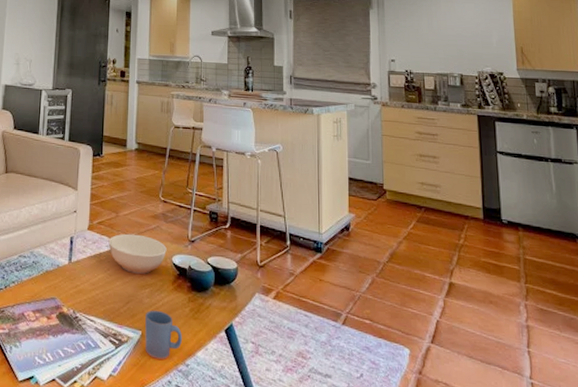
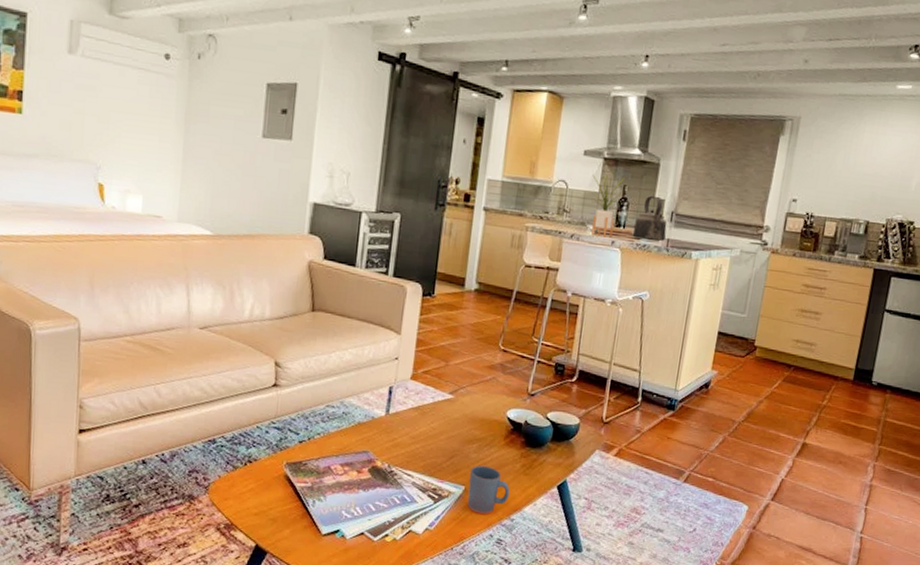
bowl: present [108,233,167,274] -> none [434,384,502,428]
house plant: none [220,44,247,100] -> present [590,169,625,238]
kettle: none [260,63,288,100] -> present [632,195,667,241]

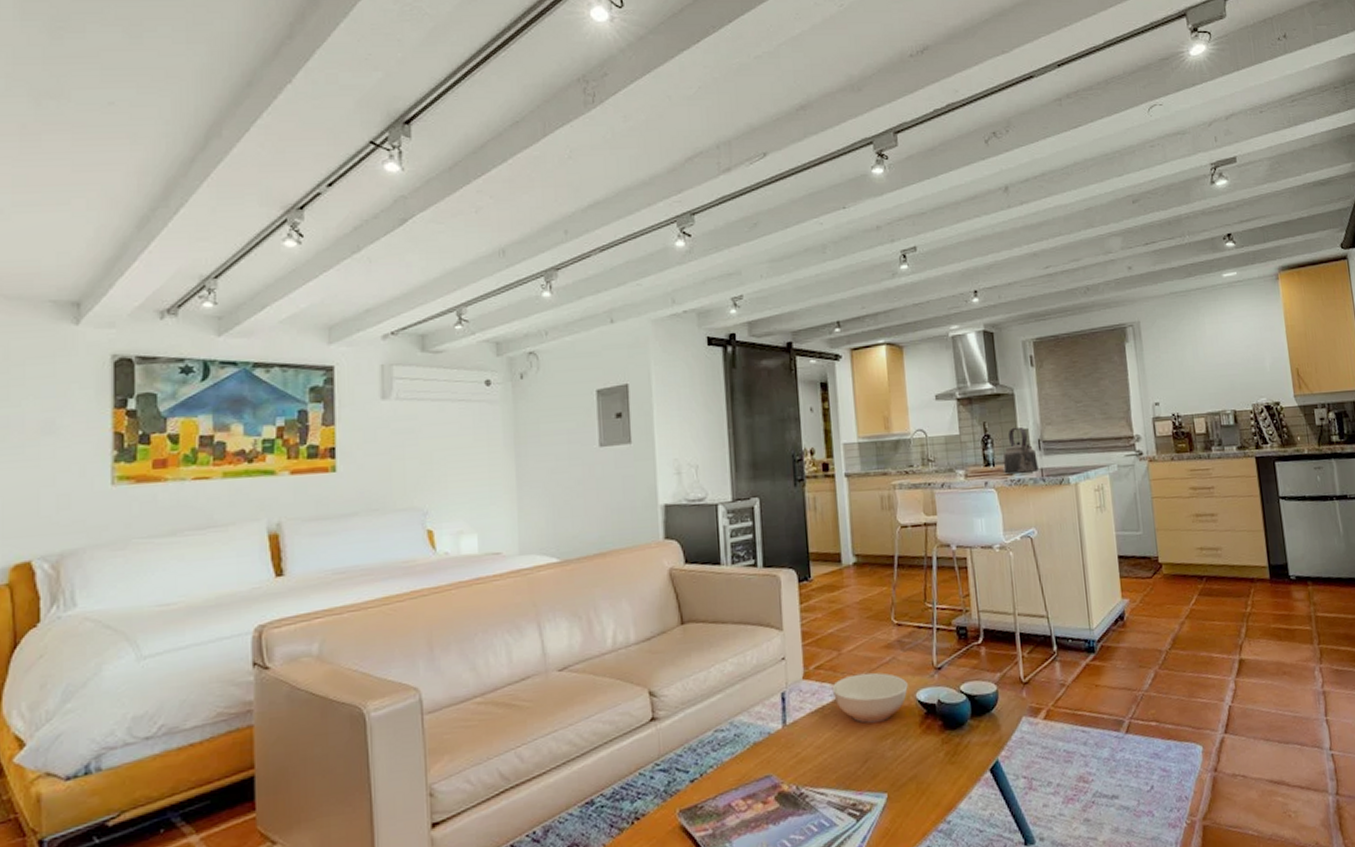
bowl: none [434,384,502,428] -> present [832,672,908,723]
mug: present [467,465,510,514] -> none [890,762,939,823]
house plant: present [590,169,625,238] -> none [949,408,984,481]

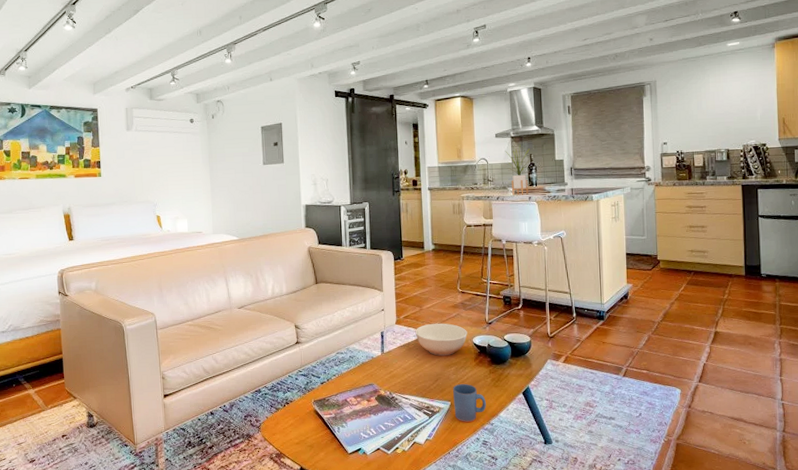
mug: none [890,762,939,823] -> present [453,383,486,422]
house plant: none [949,408,984,481] -> present [505,144,530,196]
kettle: present [1003,426,1038,474] -> none [543,158,570,192]

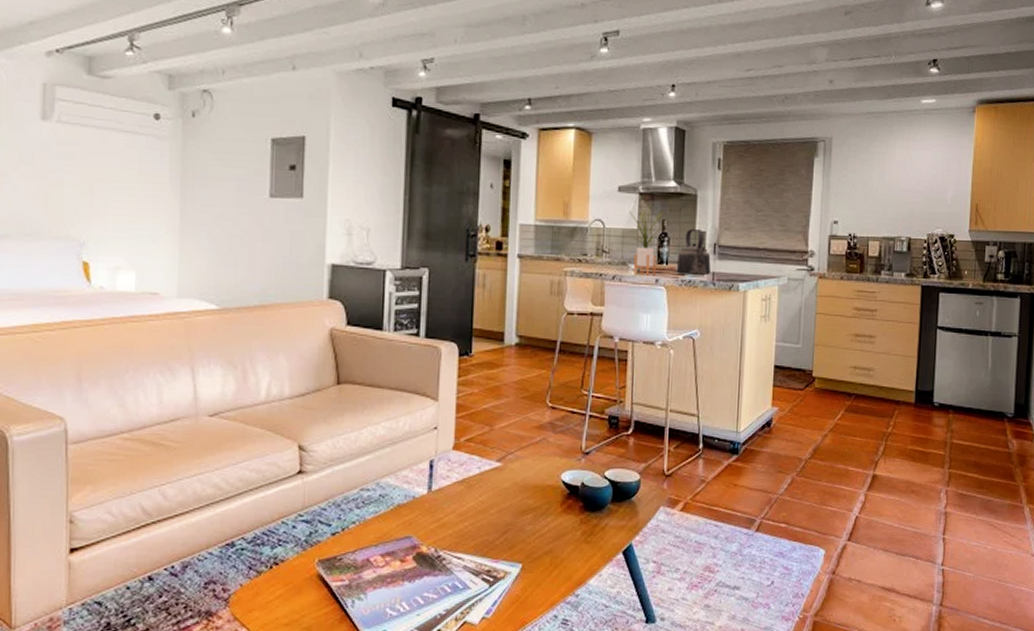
bowl: present [415,323,468,356] -> none [480,450,555,497]
mug: present [453,383,486,422] -> none [526,537,572,593]
kettle: none [543,158,570,192] -> present [676,228,711,275]

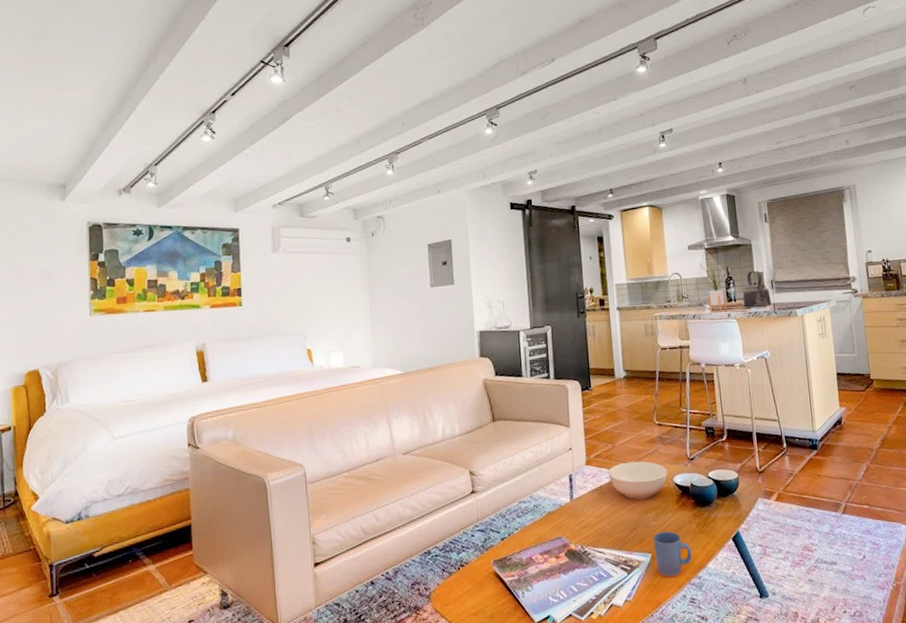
bowl: none [480,450,555,497] -> present [608,461,667,500]
mug: none [526,537,572,593] -> present [653,530,692,577]

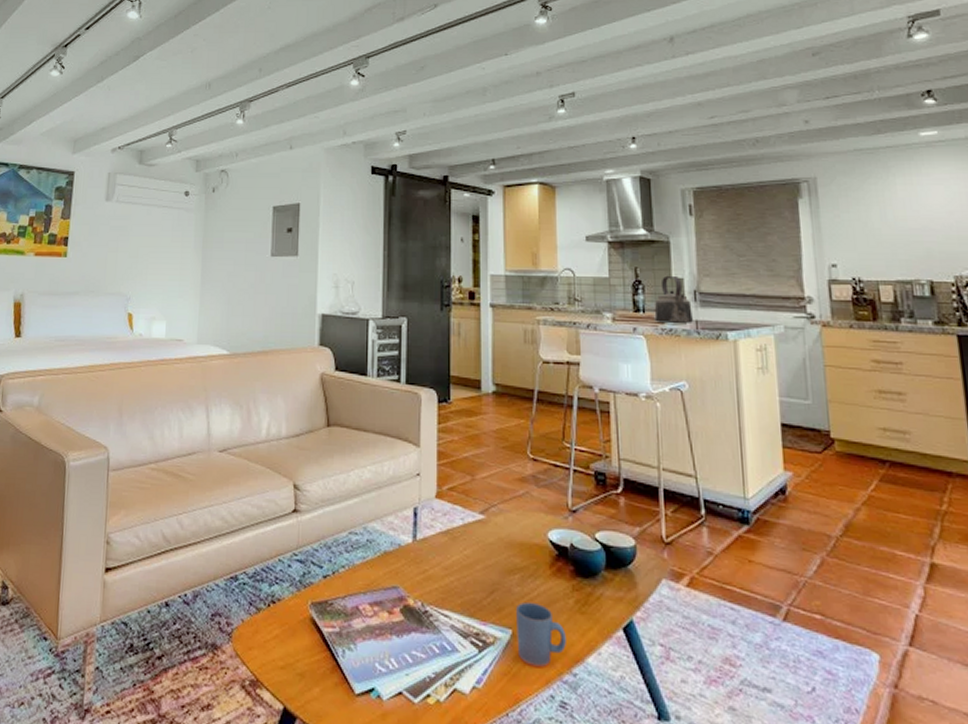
bowl: present [608,461,667,500] -> none [463,502,540,555]
house plant: present [699,256,727,313] -> none [599,252,635,325]

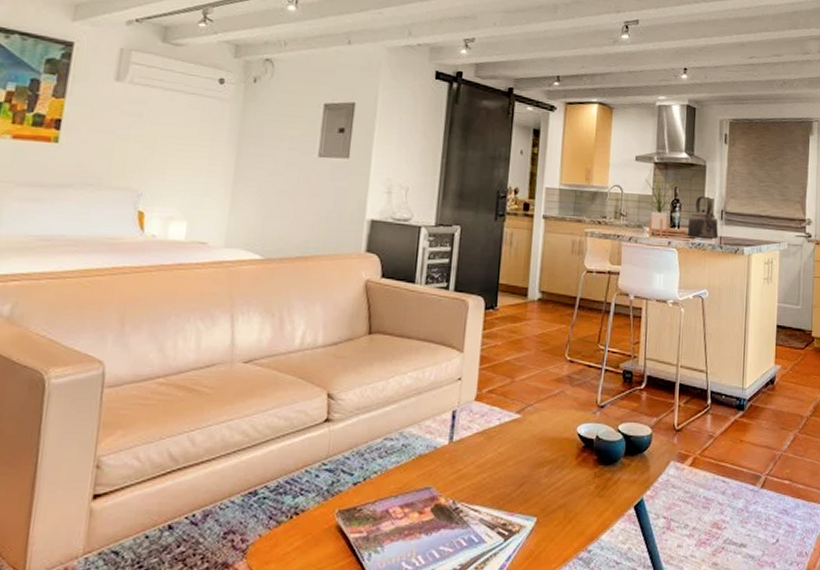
mug: present [516,601,566,667] -> none [540,490,585,548]
house plant: none [599,252,635,325] -> present [645,172,675,239]

